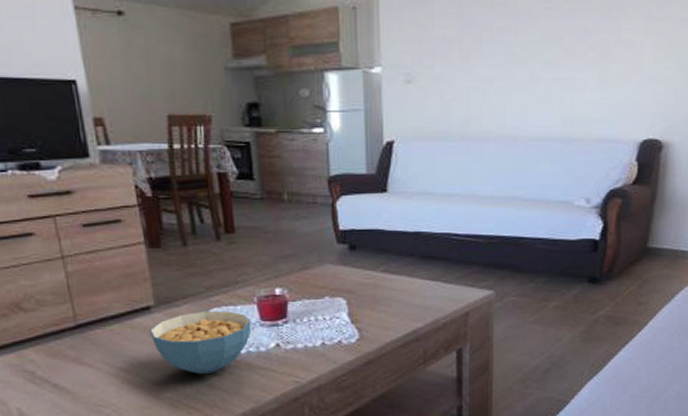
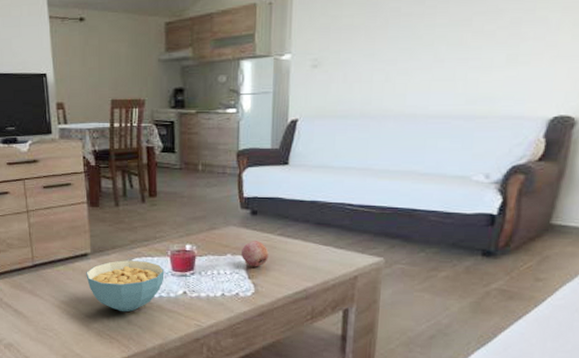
fruit: none [341,279,372,310] -> present [242,241,269,267]

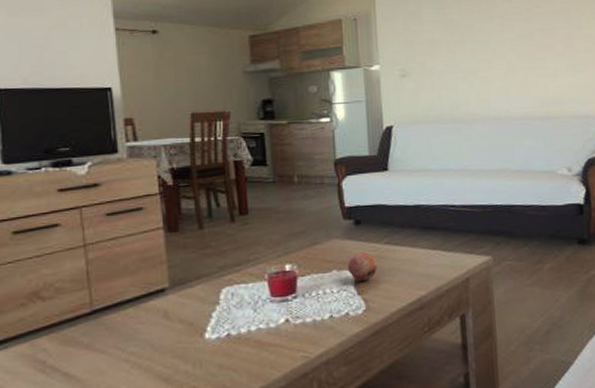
cereal bowl: present [86,260,165,312] -> none [163,289,262,354]

